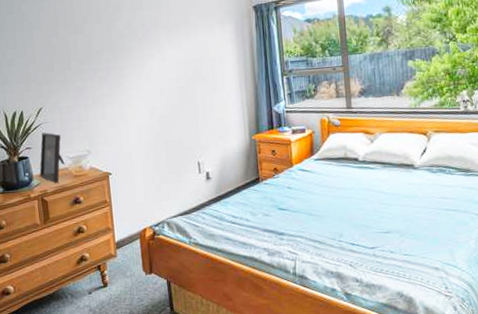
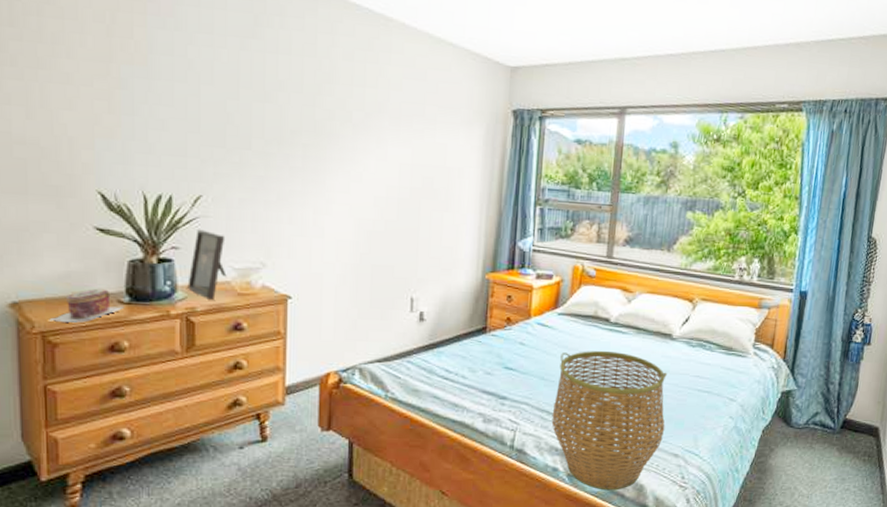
basket: none [322,185,423,305] -> present [551,350,667,491]

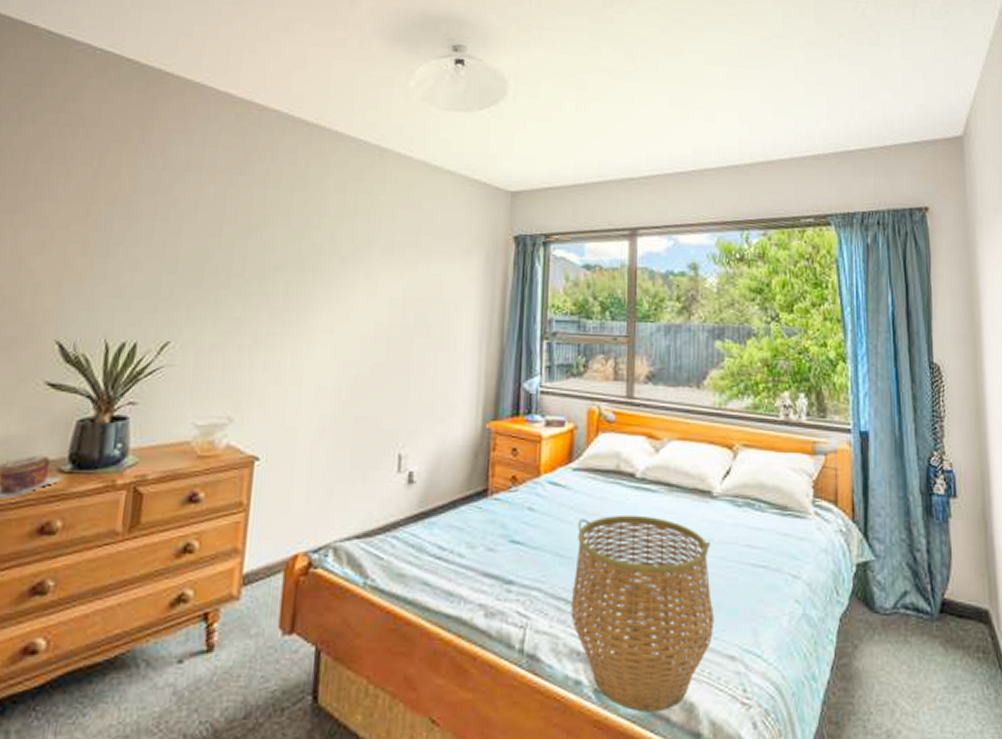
picture frame: present [187,229,227,300] -> none [140,380,191,465]

